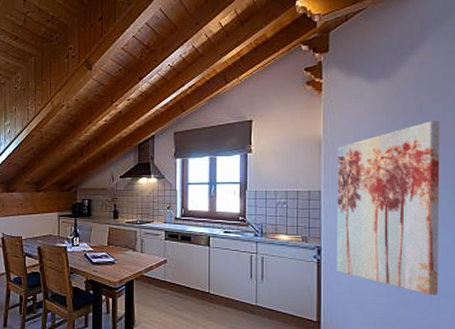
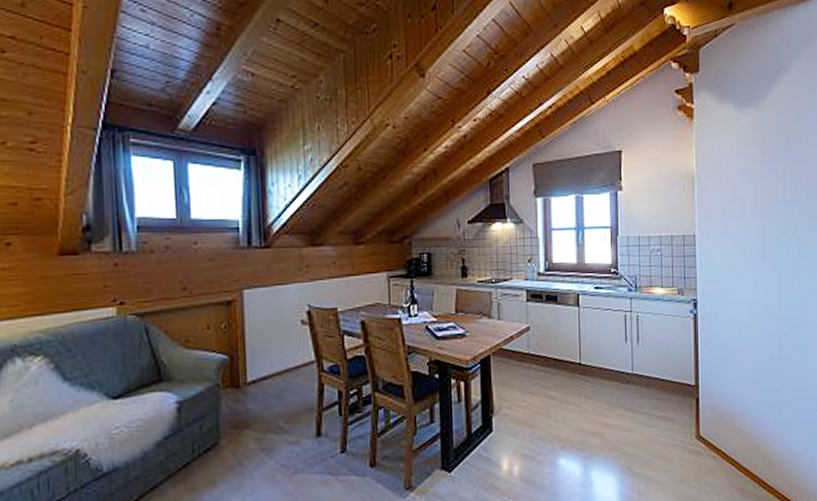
wall art: present [336,120,440,295] -> none [710,154,806,345]

